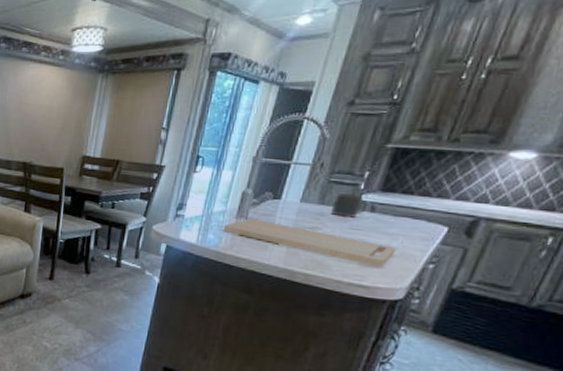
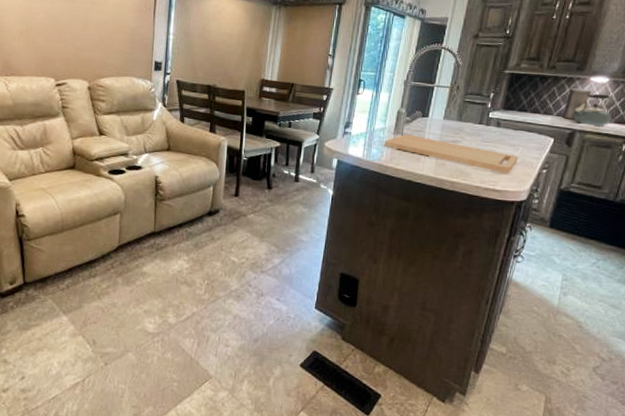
mug: present [330,193,368,218] -> none [467,111,495,132]
canister: none [461,166,509,205] -> present [561,88,592,120]
kettle: none [479,173,537,214] -> present [574,94,612,127]

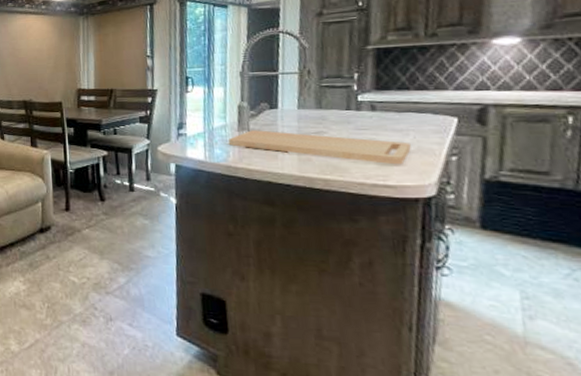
canister: present [561,88,592,120] -> none [461,54,499,93]
kettle: present [574,94,612,127] -> none [478,58,541,98]

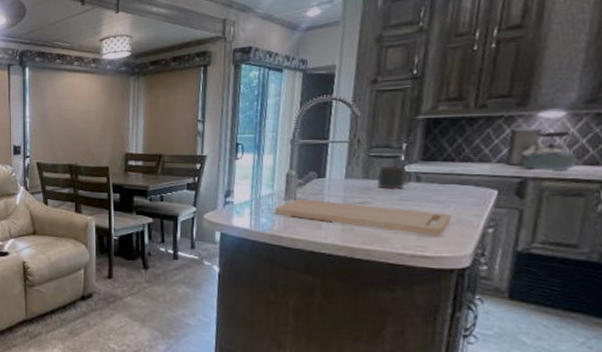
mug: none [330,96,367,119] -> present [376,166,413,189]
canister: none [461,54,499,93] -> present [504,127,543,165]
kettle: none [478,58,541,98] -> present [521,132,579,172]

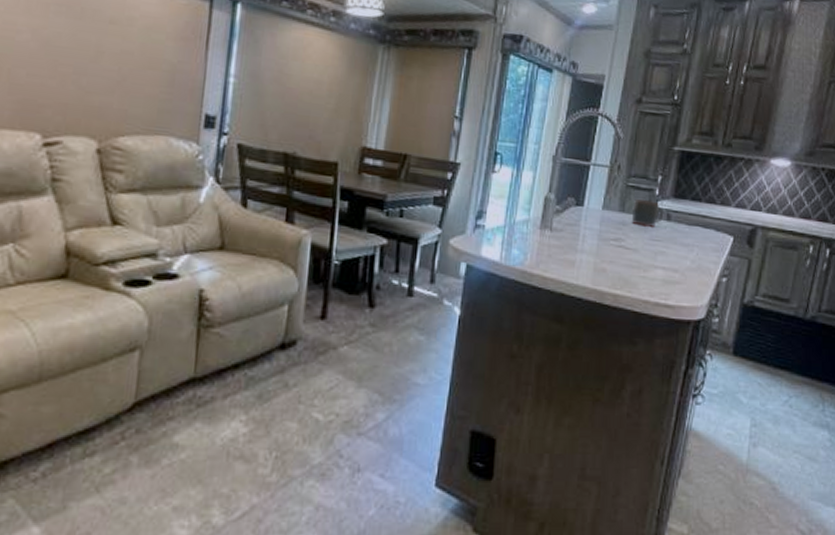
cutting board: present [274,199,451,236] -> none [527,229,693,283]
canister: present [504,127,543,165] -> none [740,172,773,213]
kettle: present [521,132,579,172] -> none [754,180,796,223]

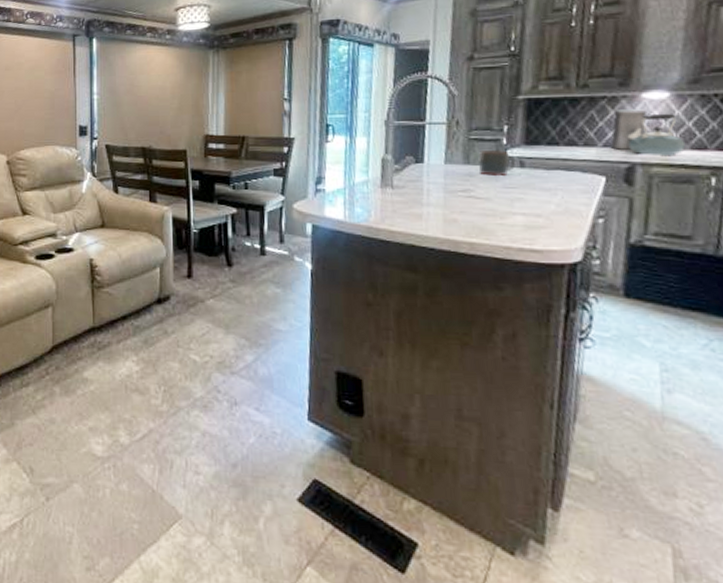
canister: none [740,172,773,213] -> present [610,109,648,150]
kettle: none [754,180,796,223] -> present [627,114,686,157]

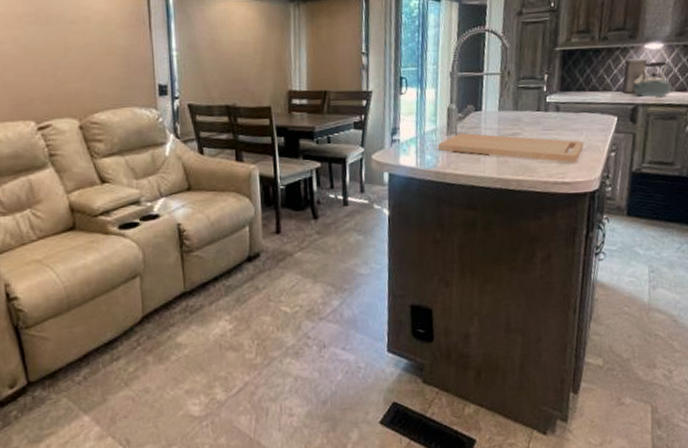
cutting board: none [369,187,559,227] -> present [437,133,584,163]
mug: present [478,150,516,176] -> none [524,97,553,120]

